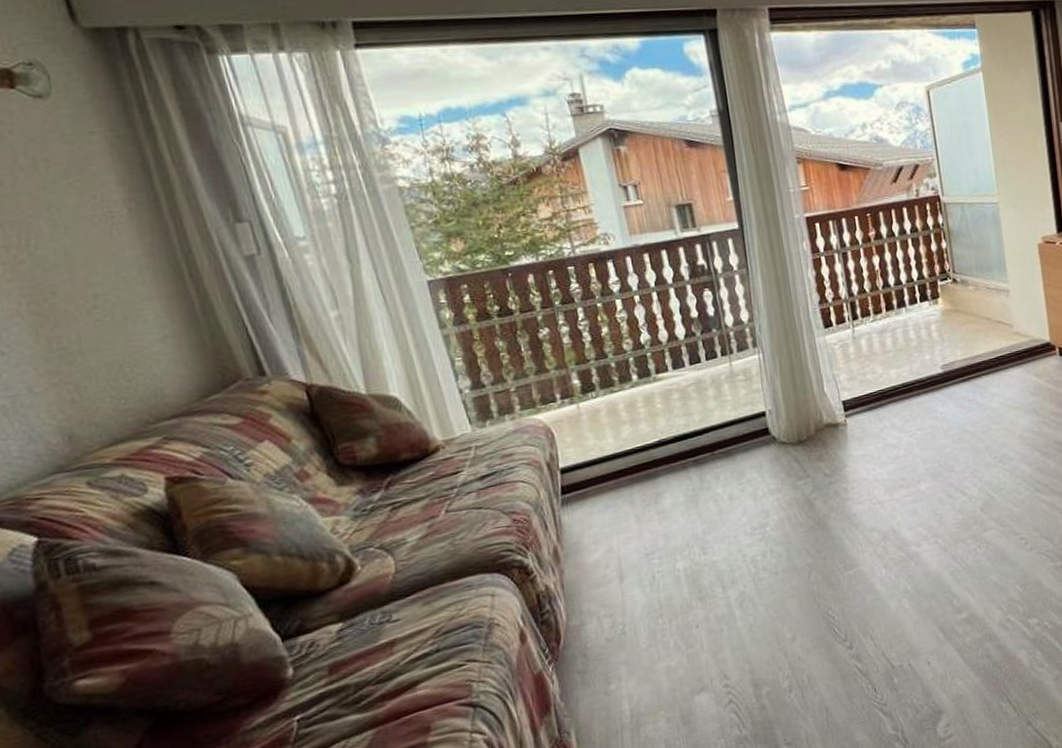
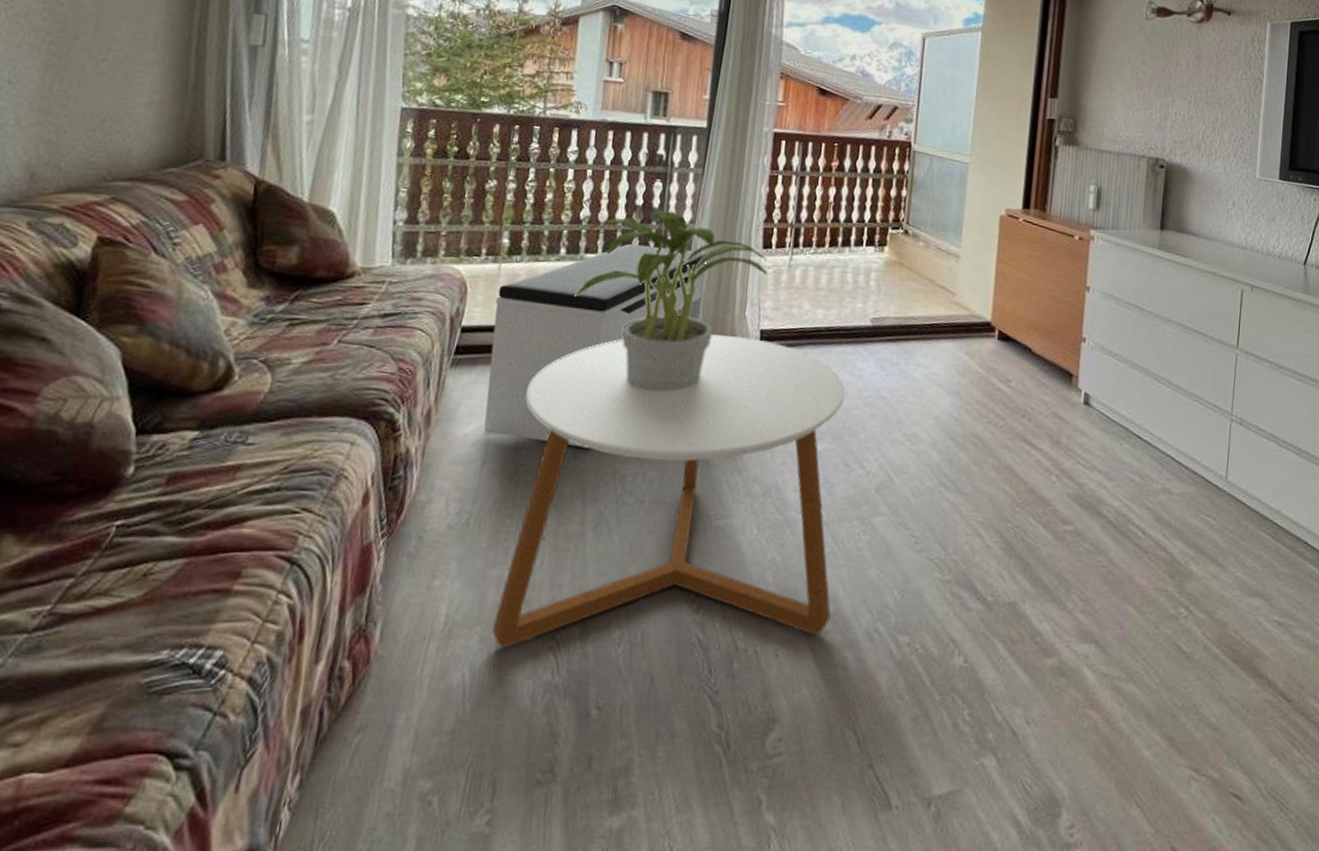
bench: none [584,345,784,553] -> present [483,243,708,448]
coffee table: none [640,409,967,721] -> present [492,334,845,647]
potted plant: none [650,314,835,481] -> present [574,210,768,392]

